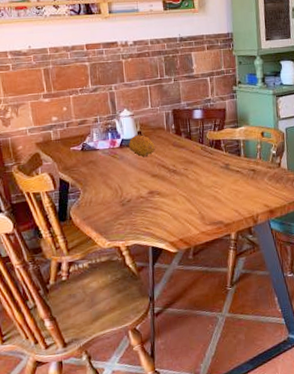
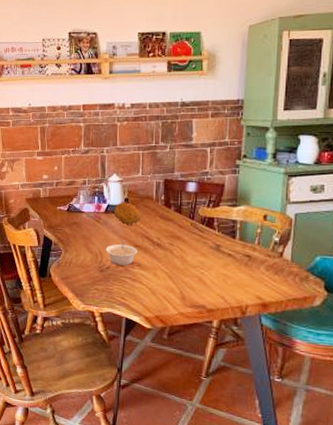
legume: none [124,172,156,197] -> present [105,240,137,265]

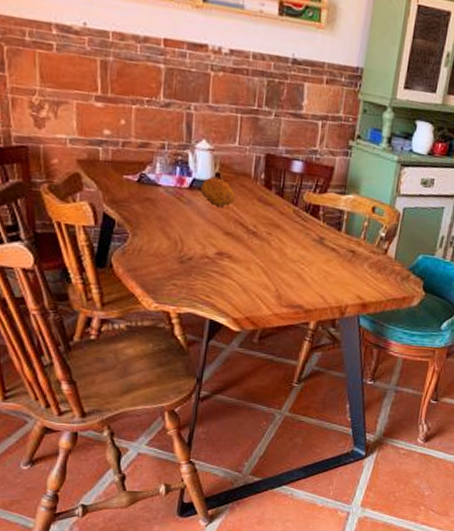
legume: present [105,240,137,265] -> none [187,225,228,257]

